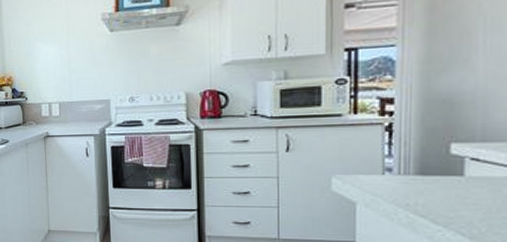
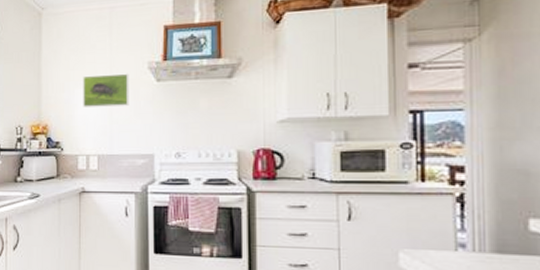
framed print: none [41,25,86,59] -> present [83,73,129,107]

